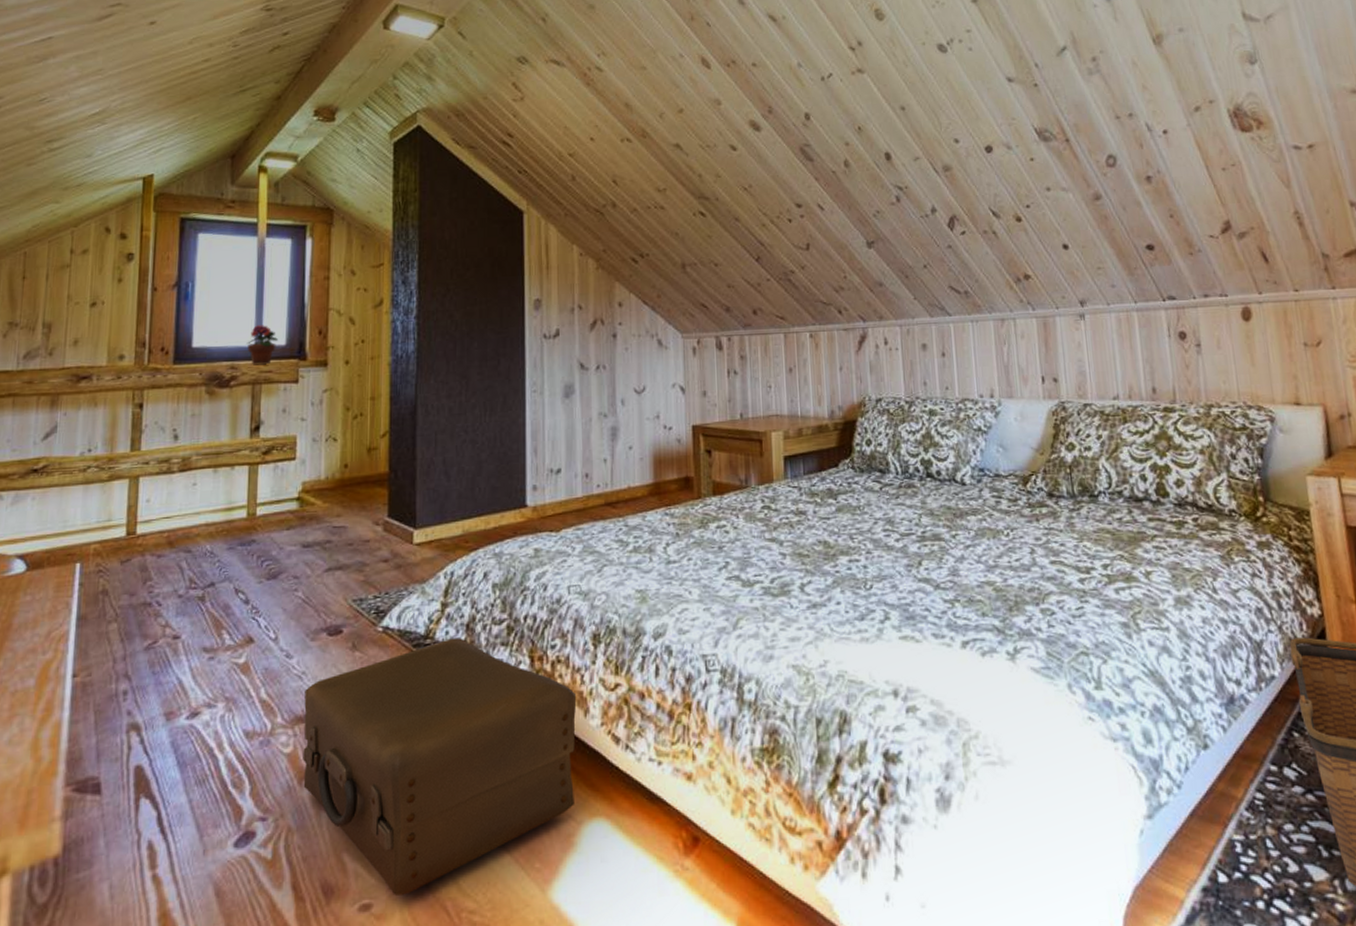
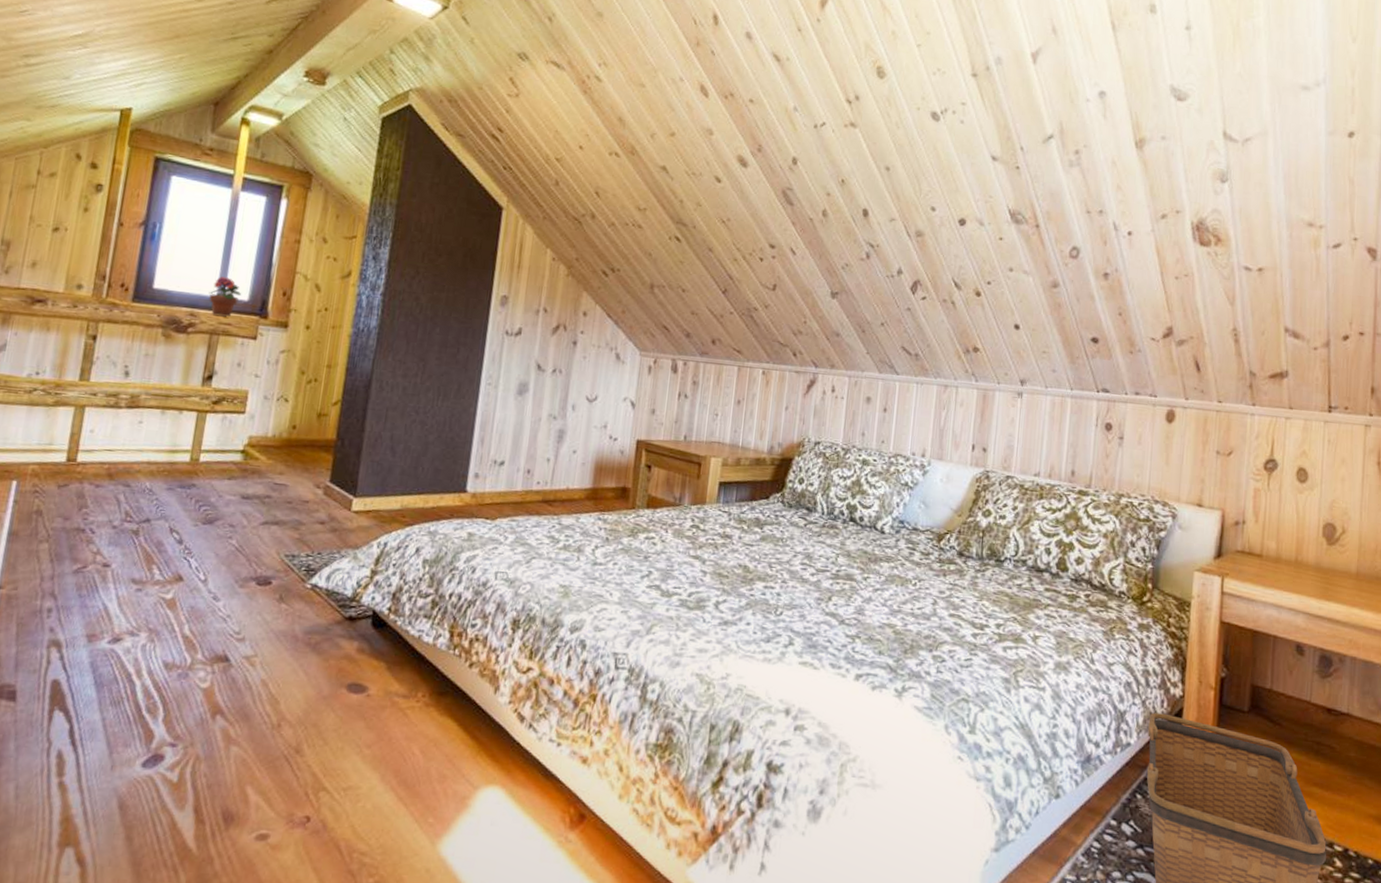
suitcase: present [303,638,577,896] -> none [216,604,490,831]

